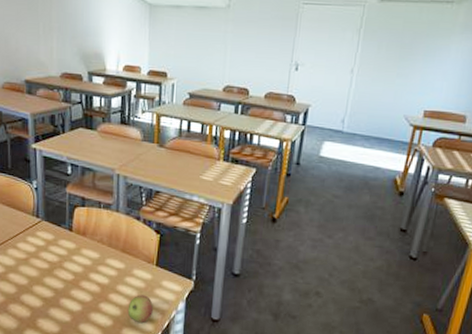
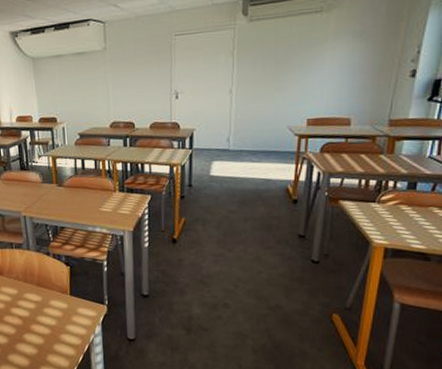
apple: present [127,295,153,324] -> none [49,323,73,349]

